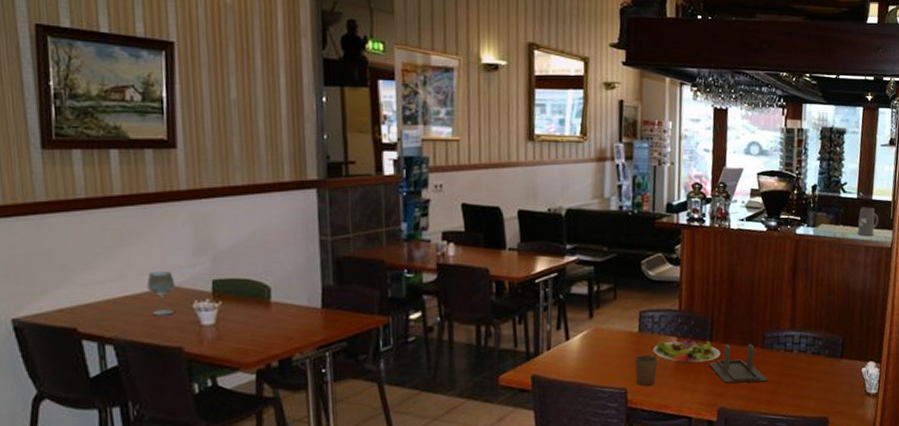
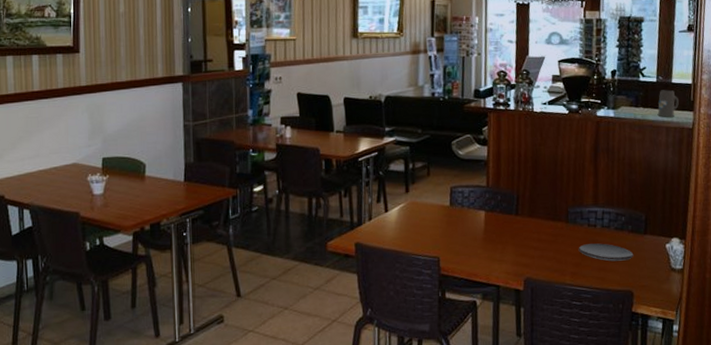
wine glass: present [146,271,176,316] -> none [54,151,75,187]
dixie cup: present [635,354,659,386] -> none [447,226,468,255]
salad plate: present [653,339,721,364] -> none [463,213,527,236]
napkin holder: present [709,343,768,384] -> none [515,218,573,255]
plate: none [774,369,830,389] -> present [578,243,634,262]

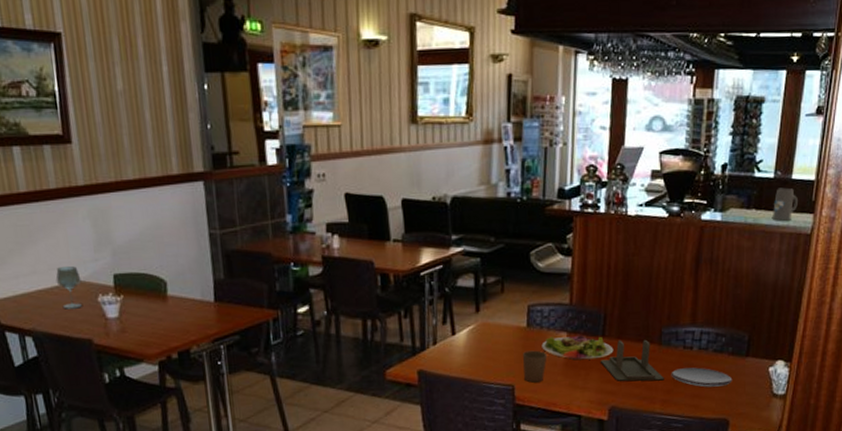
wine glass: none [54,151,75,187] -> present [55,266,82,309]
dixie cup: none [447,226,468,255] -> present [523,350,547,383]
salad plate: none [463,213,527,236] -> present [541,334,614,361]
napkin holder: none [515,218,573,255] -> present [601,339,664,382]

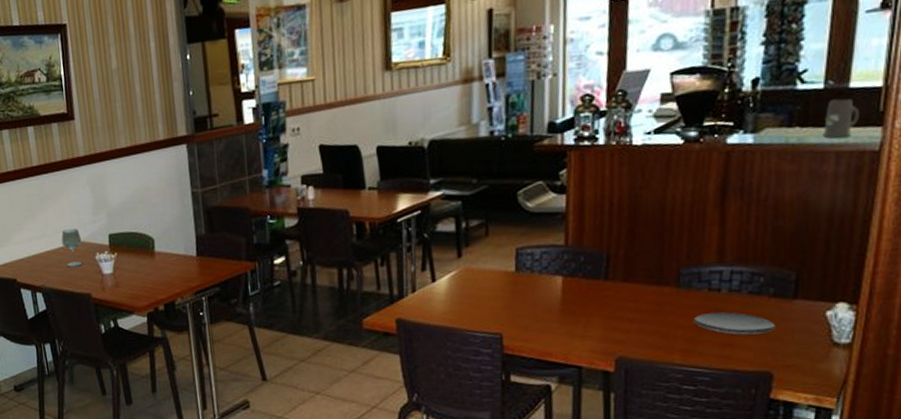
dixie cup: present [523,350,547,383] -> none [512,296,540,331]
salad plate: present [541,334,614,361] -> none [533,278,620,306]
napkin holder: present [601,339,664,382] -> none [604,281,685,329]

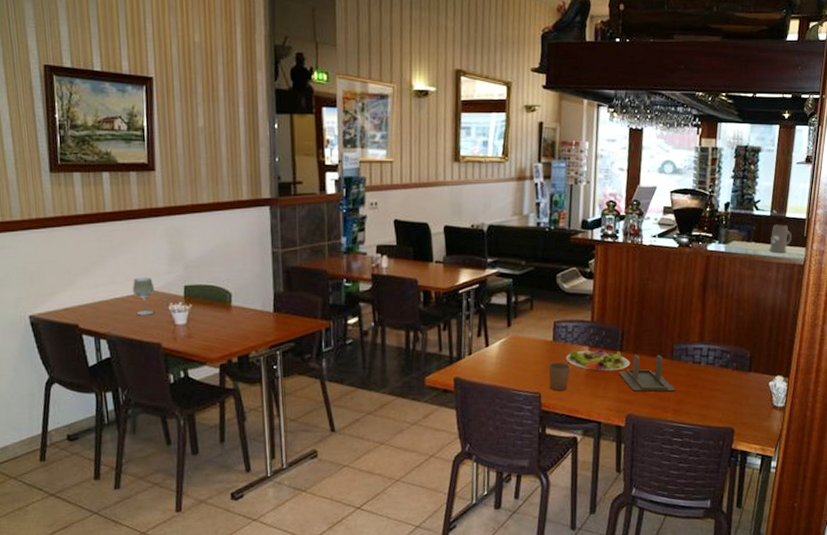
dixie cup: none [512,296,540,331] -> present [549,362,571,391]
salad plate: none [533,278,620,306] -> present [566,349,630,372]
napkin holder: none [604,281,685,329] -> present [619,354,676,392]
plate: present [693,312,776,336] -> none [681,380,737,400]

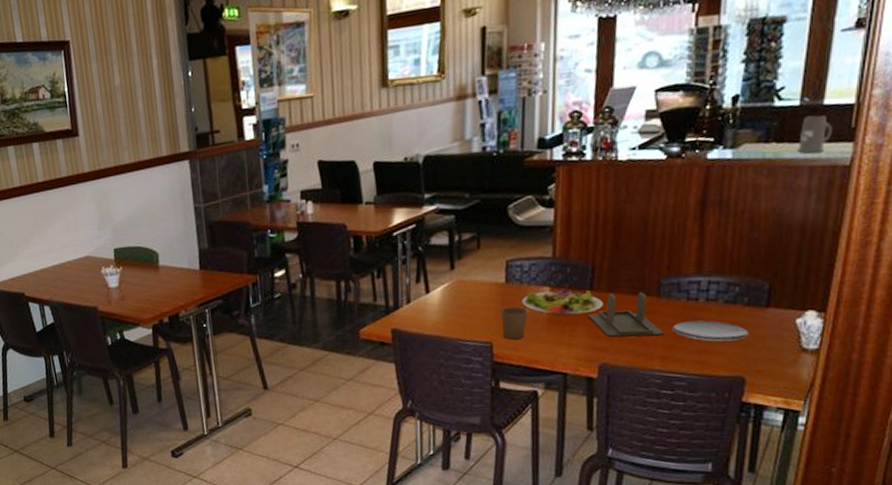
wine glass: present [132,278,155,316] -> none [67,243,89,281]
plate: none [681,380,737,400] -> present [672,320,749,343]

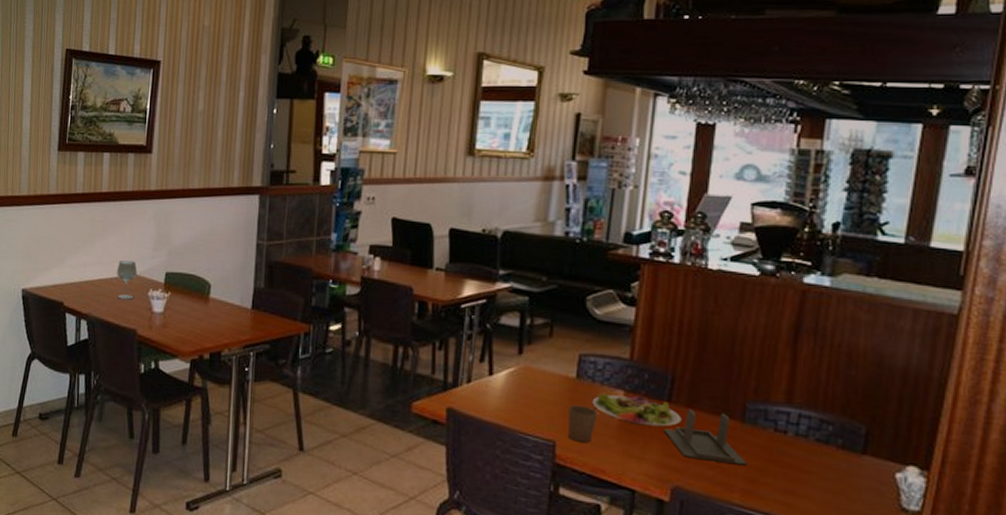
wine glass: none [67,243,89,281] -> present [116,261,138,300]
plate: present [672,320,749,343] -> none [756,454,842,488]
beer mug: present [797,115,832,155] -> none [901,256,939,297]

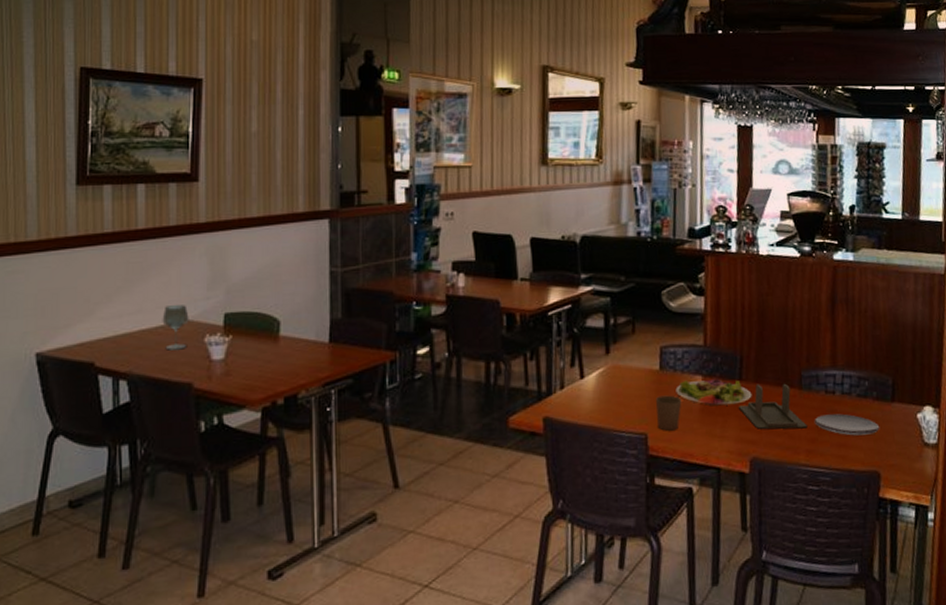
plate: none [756,454,842,488] -> present [814,413,880,437]

